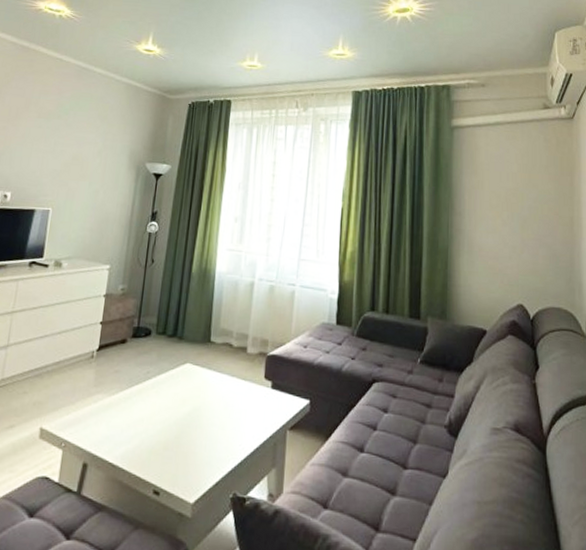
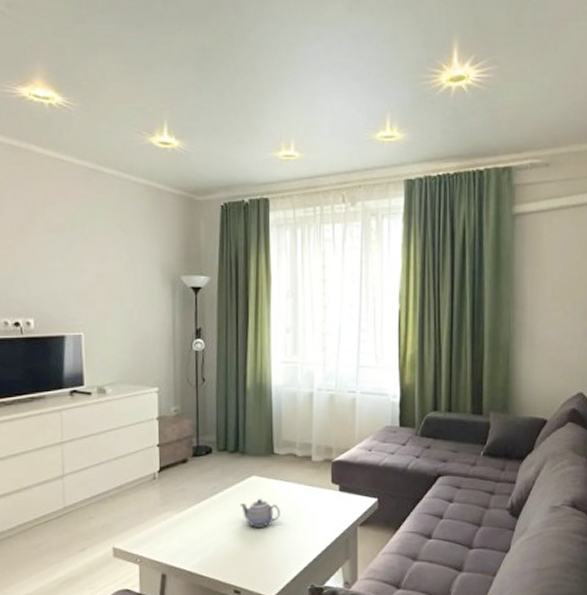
teapot: none [171,388,210,421] -> present [240,498,280,528]

